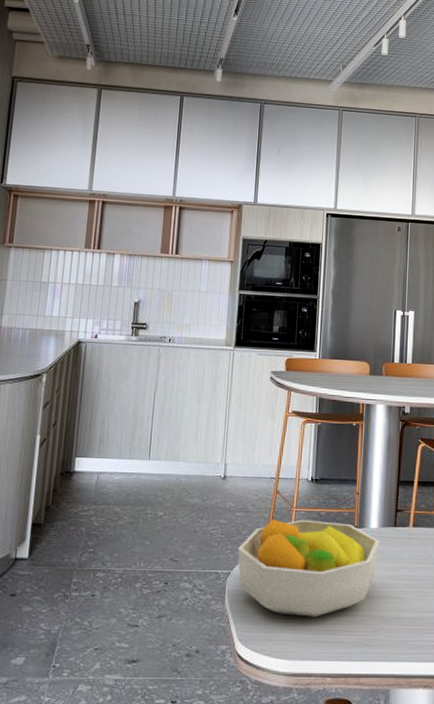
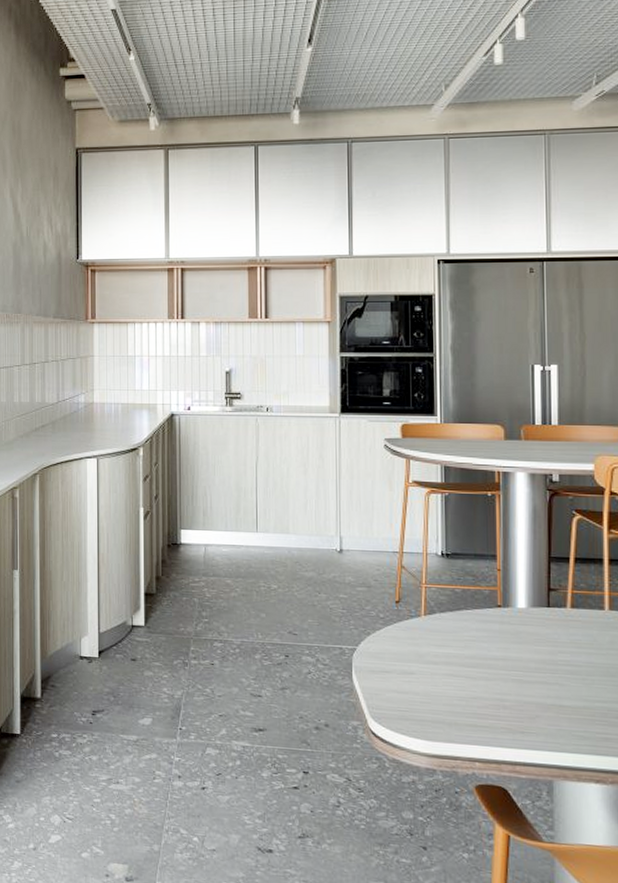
fruit bowl: present [237,518,380,617] -> none [361,594,531,699]

